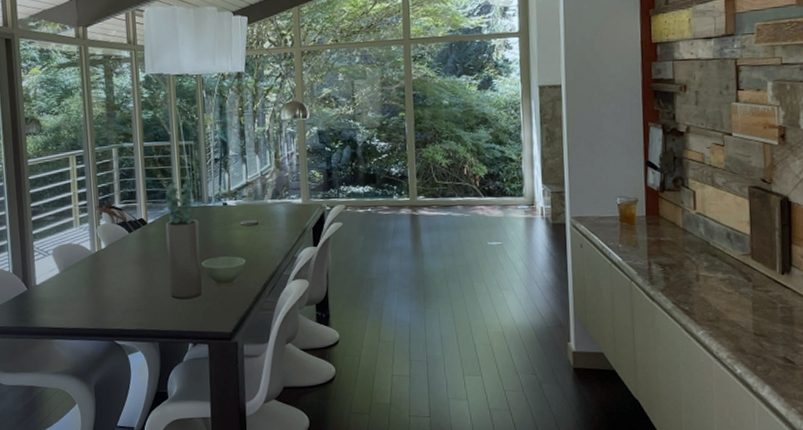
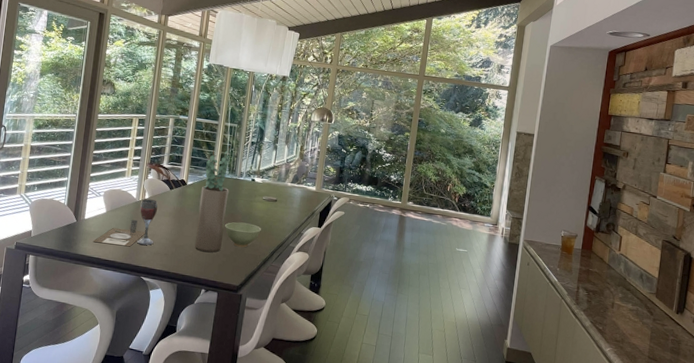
place setting: none [51,275,110,311] -> present [93,219,146,247]
cup: none [97,248,122,303] -> present [136,199,158,245]

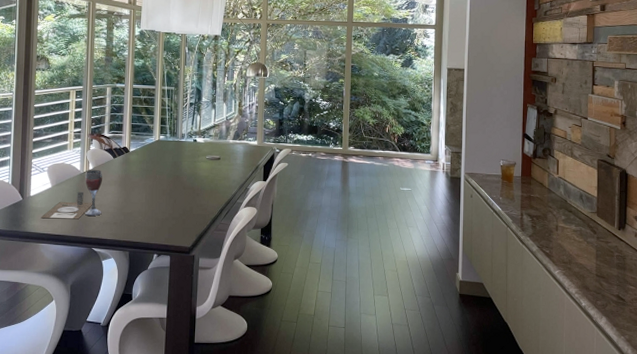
vase: present [194,146,232,253] -> none [142,109,172,217]
bowl: present [225,222,261,248] -> none [171,183,207,209]

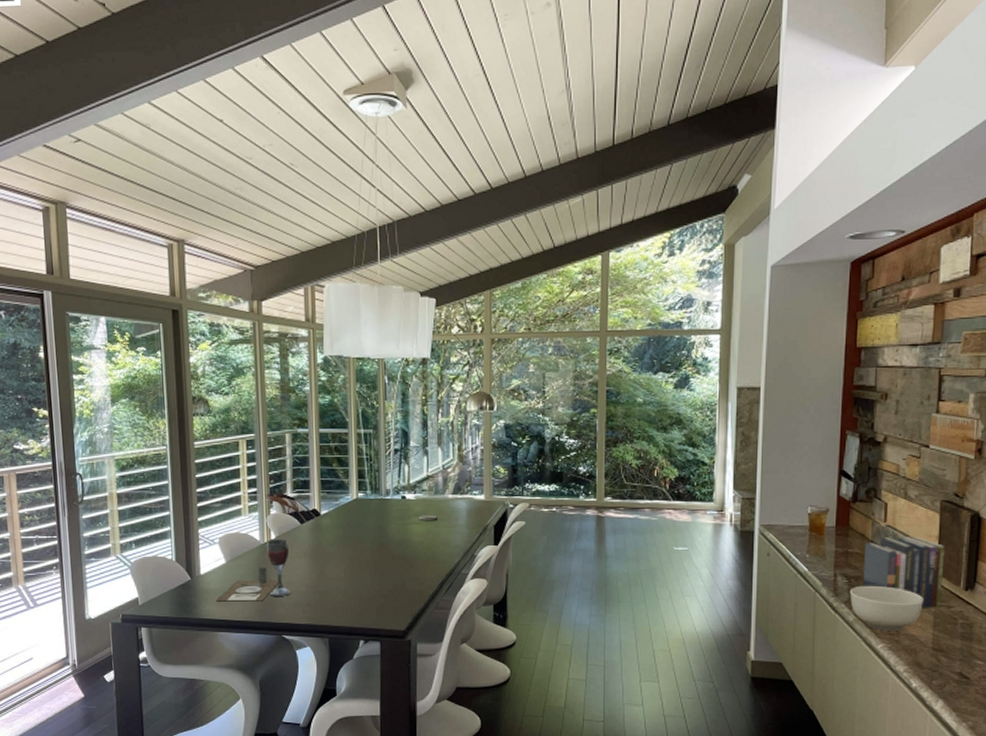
bowl: none [533,223,589,260] -> present [849,585,925,631]
books: none [543,185,602,243] -> present [863,536,945,608]

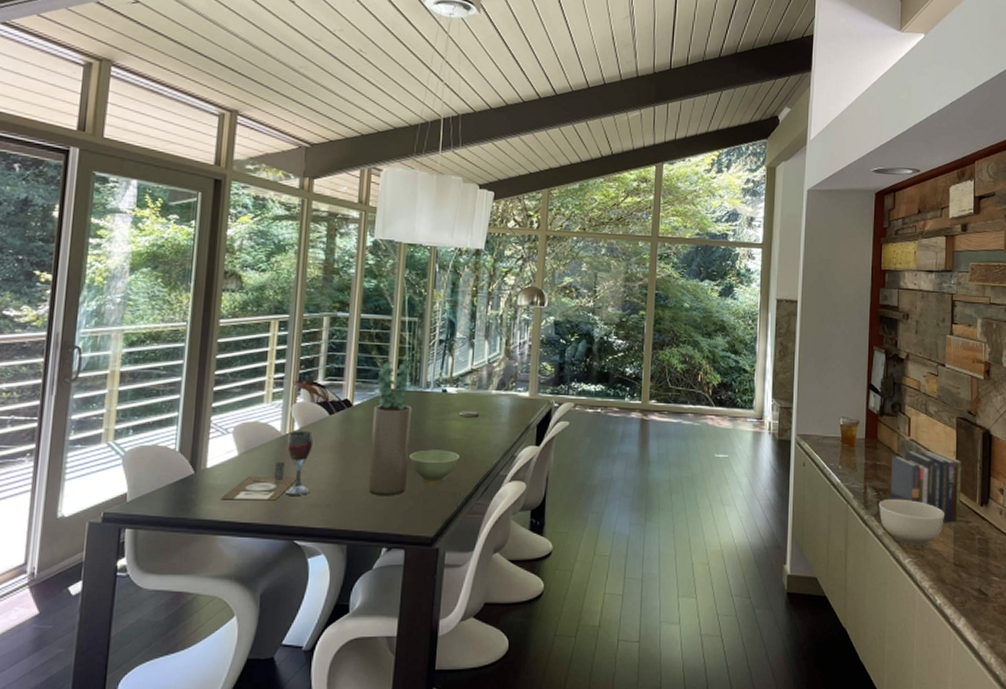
vase: none [339,459,376,595] -> present [368,348,413,496]
bowl: none [376,552,423,583] -> present [409,449,460,484]

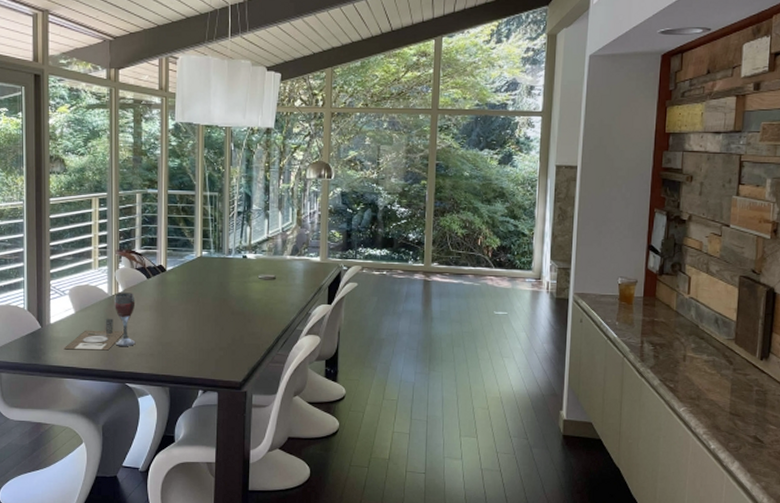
vase: present [368,348,413,496] -> none [184,220,217,347]
bowl: present [409,449,460,484] -> none [217,308,261,337]
bowl: present [878,498,945,545] -> none [655,352,723,396]
books: present [891,450,962,523] -> none [667,307,743,376]

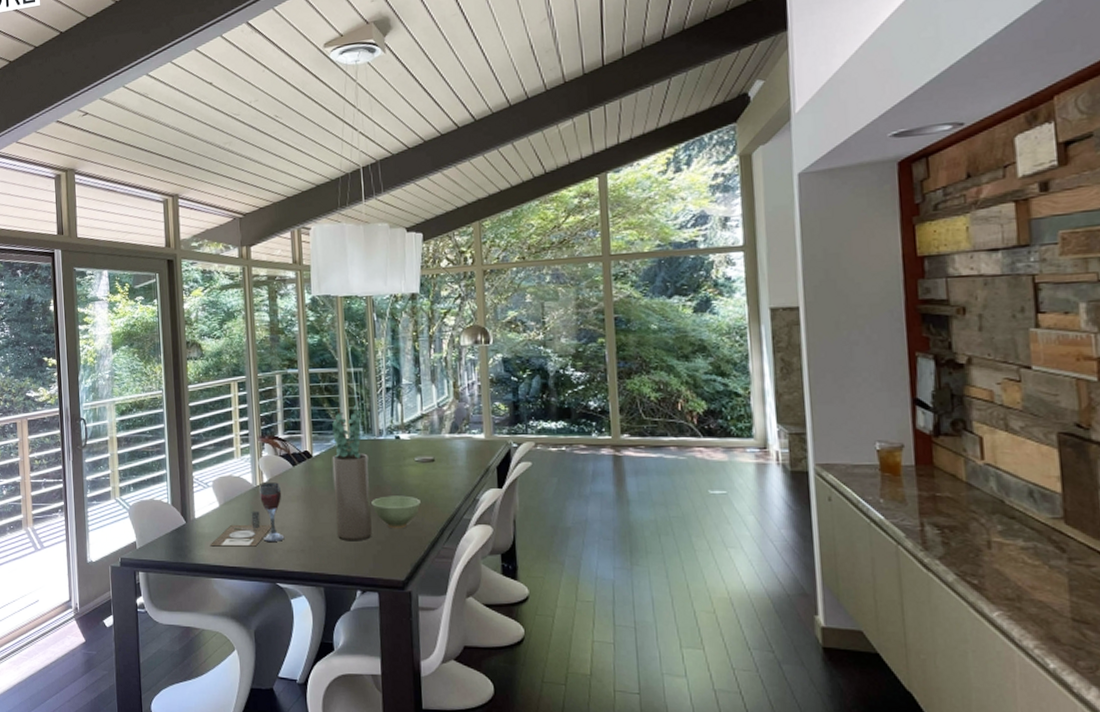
vase: none [184,220,217,347] -> present [332,398,372,542]
bowl: none [217,308,261,337] -> present [371,495,421,529]

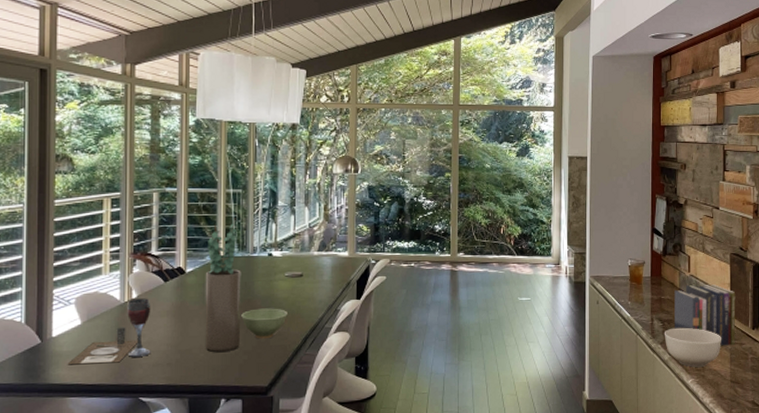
bowl: none [943,537,1052,595] -> present [664,327,722,367]
books: none [958,477,1077,567] -> present [674,284,736,346]

